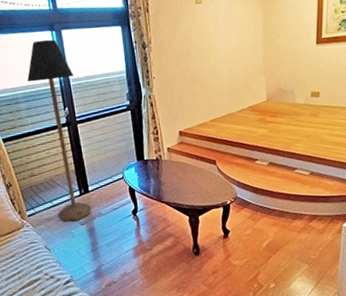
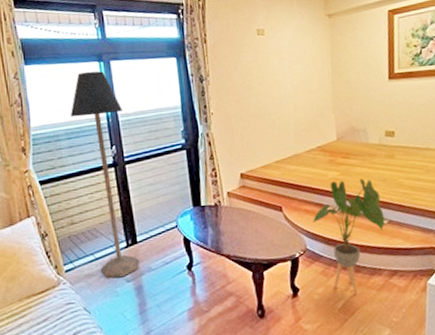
house plant: none [242,135,308,236] -> present [312,178,386,295]

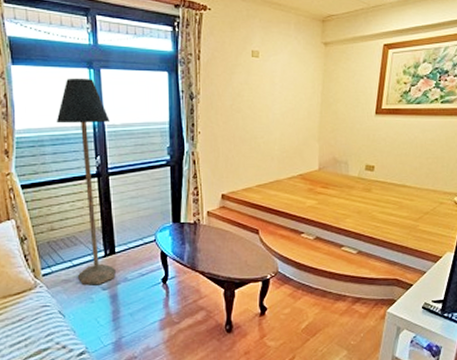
house plant: present [312,178,386,295] -> none [286,209,355,317]

